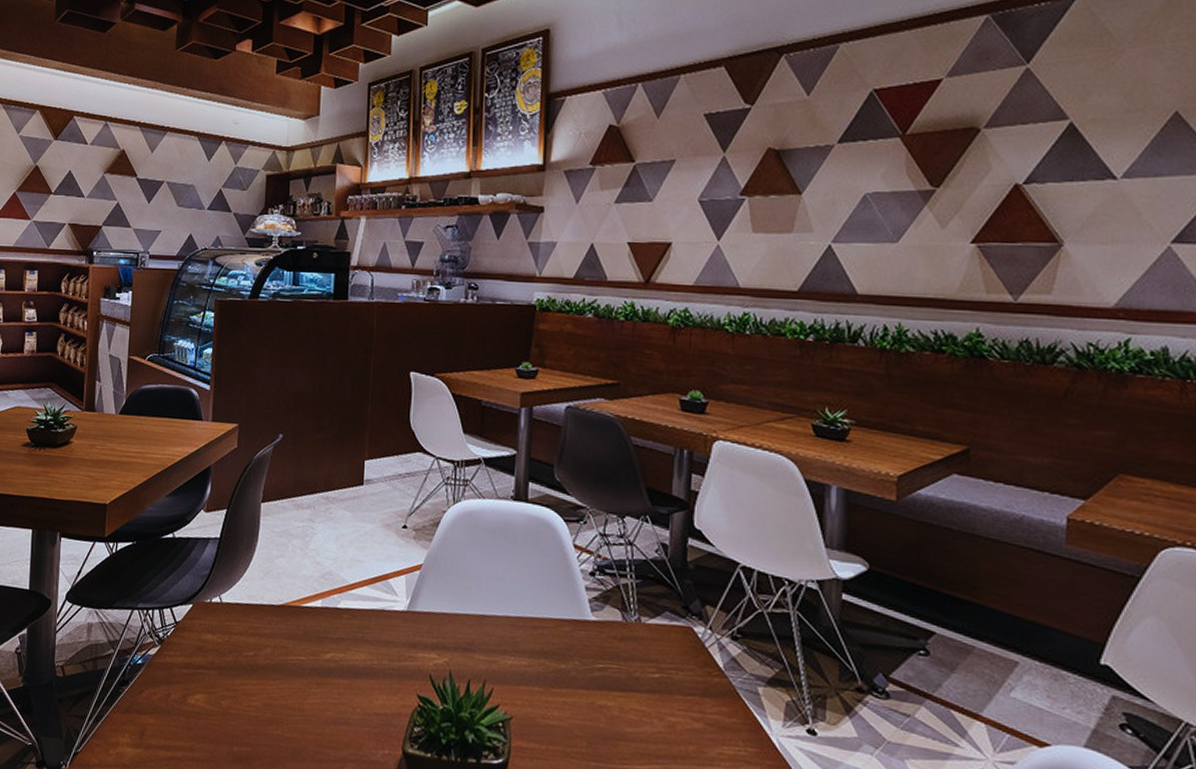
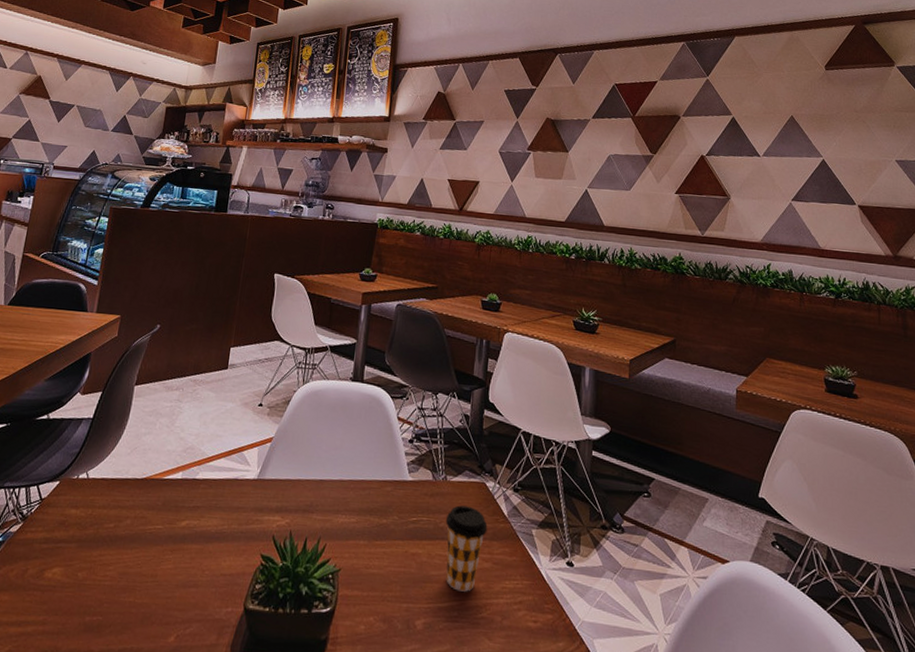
coffee cup: none [641,653,697,755] -> present [445,505,488,592]

